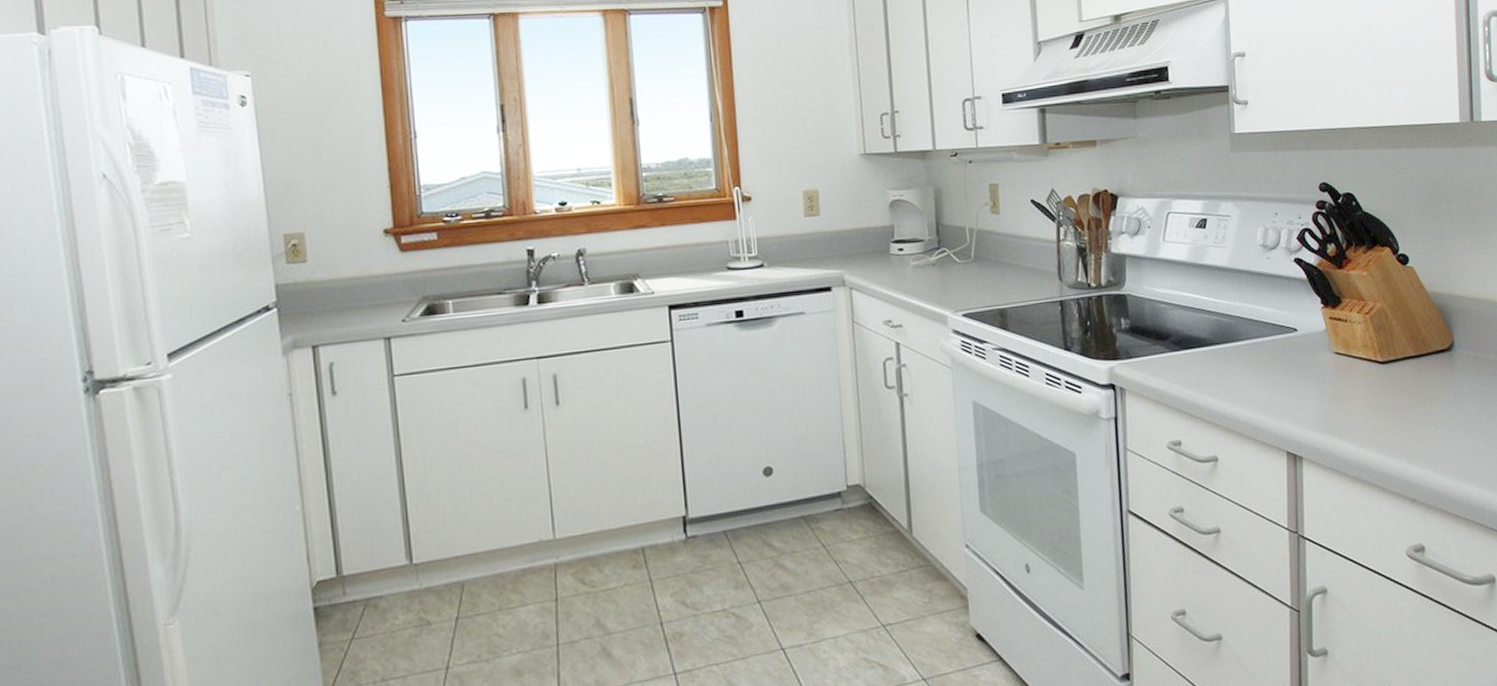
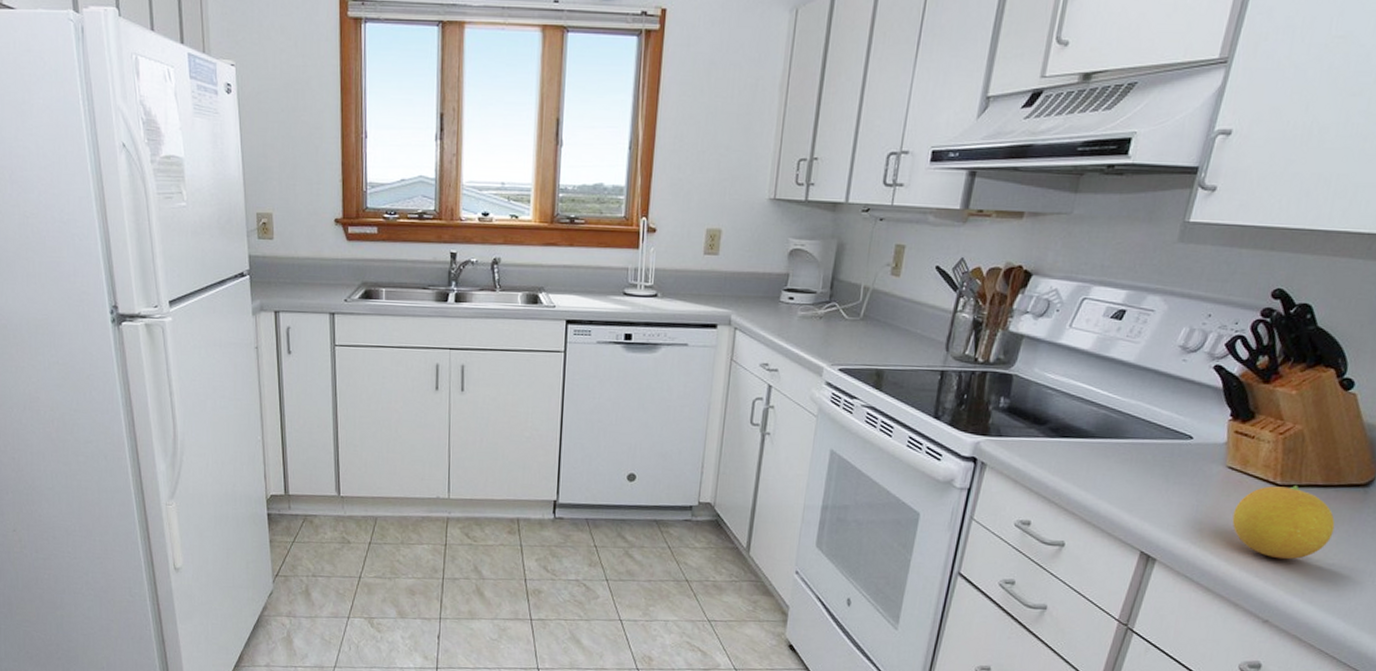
fruit: none [1352,360,1439,435] -> present [1232,486,1335,560]

